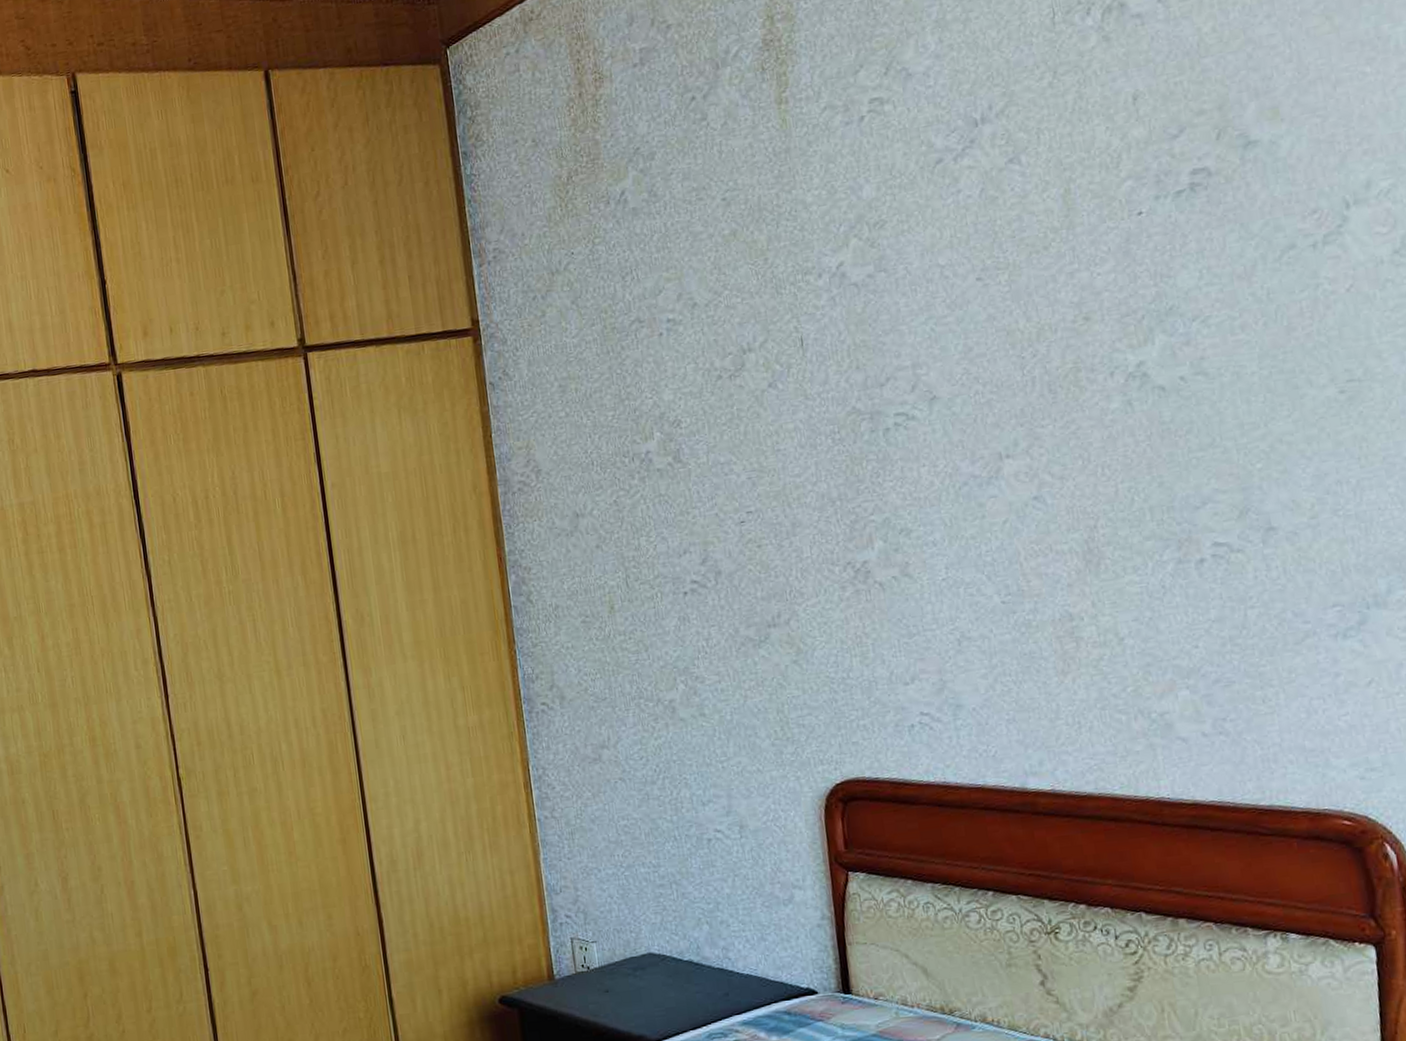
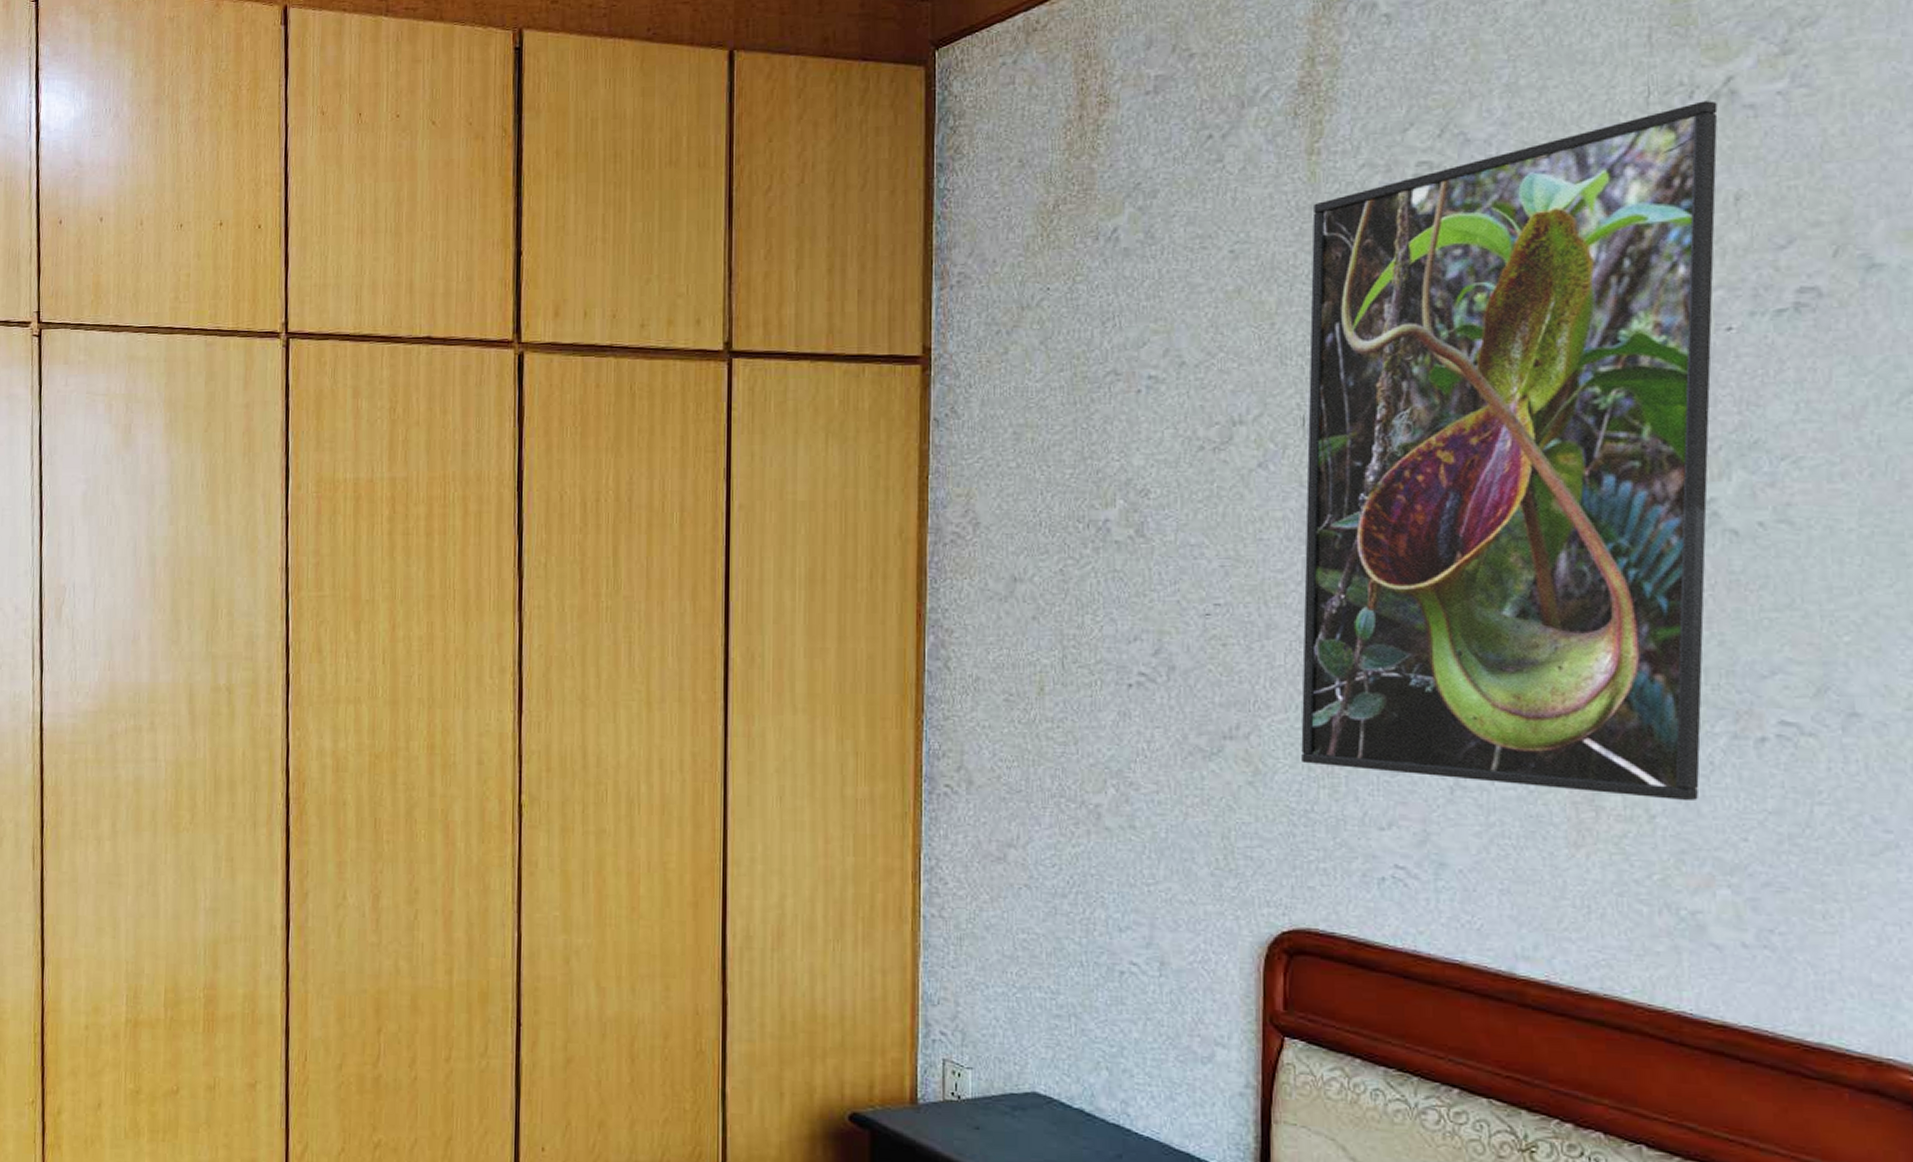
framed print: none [788,15,1156,638] -> present [1301,101,1718,801]

